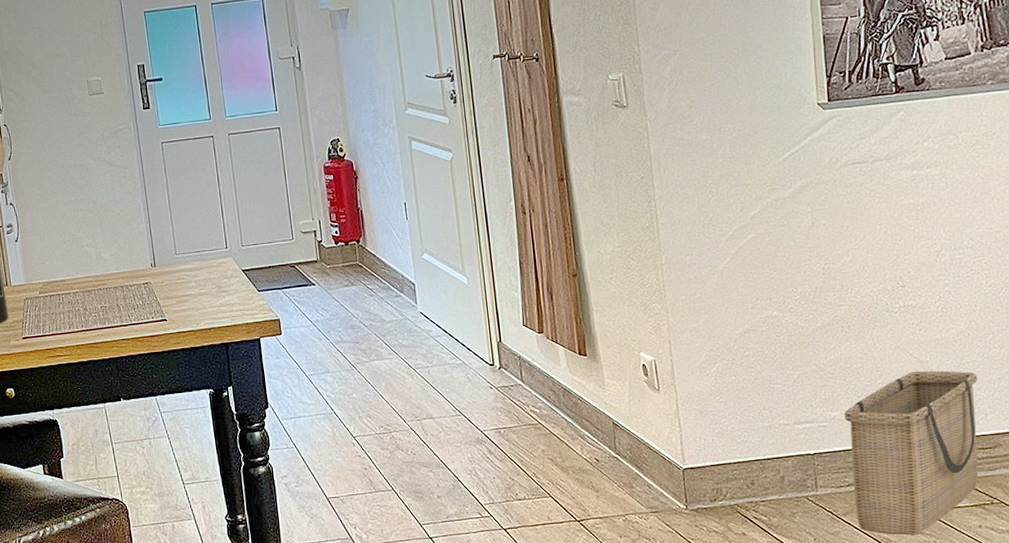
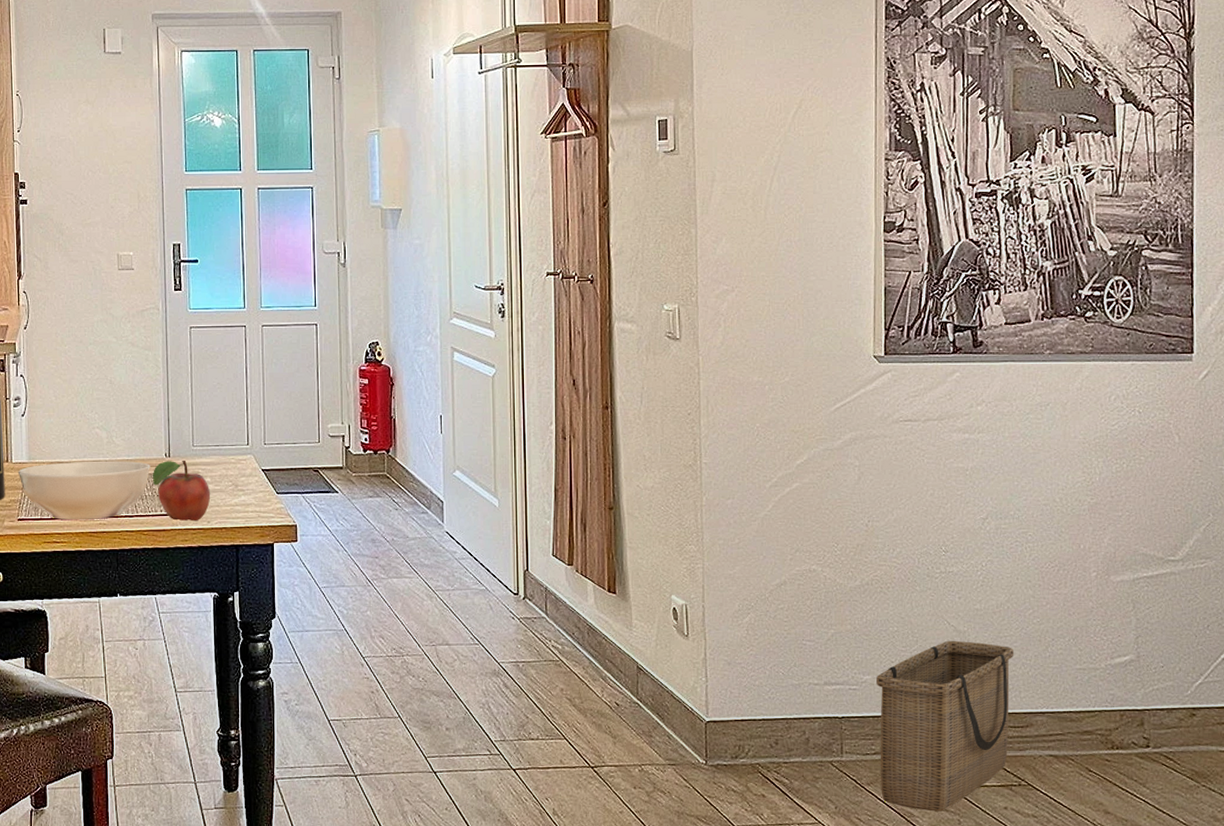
bowl: none [17,274,139,335] -> present [17,460,151,520]
fruit: none [140,268,197,326] -> present [152,460,211,522]

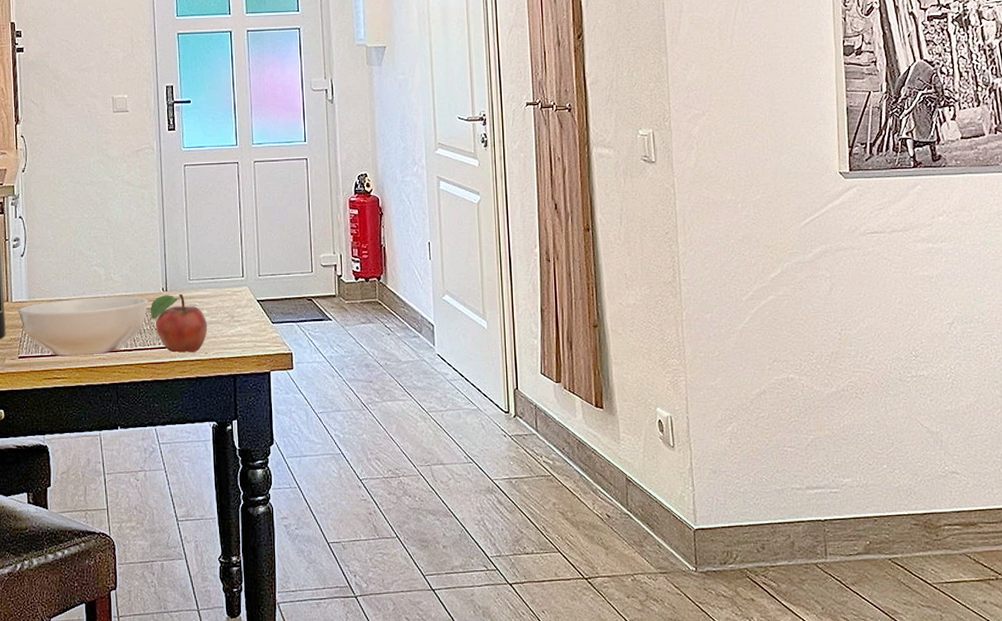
basket: present [876,640,1014,812] -> none [856,441,986,608]

